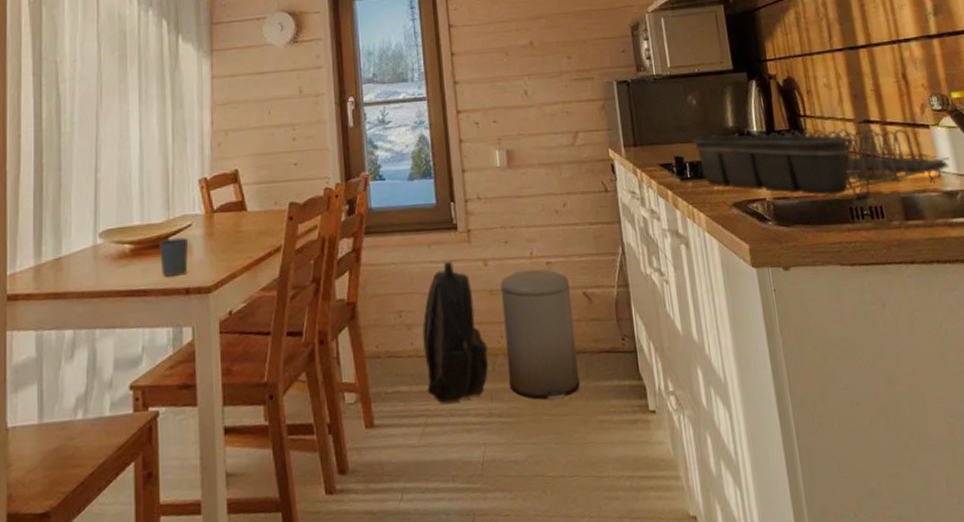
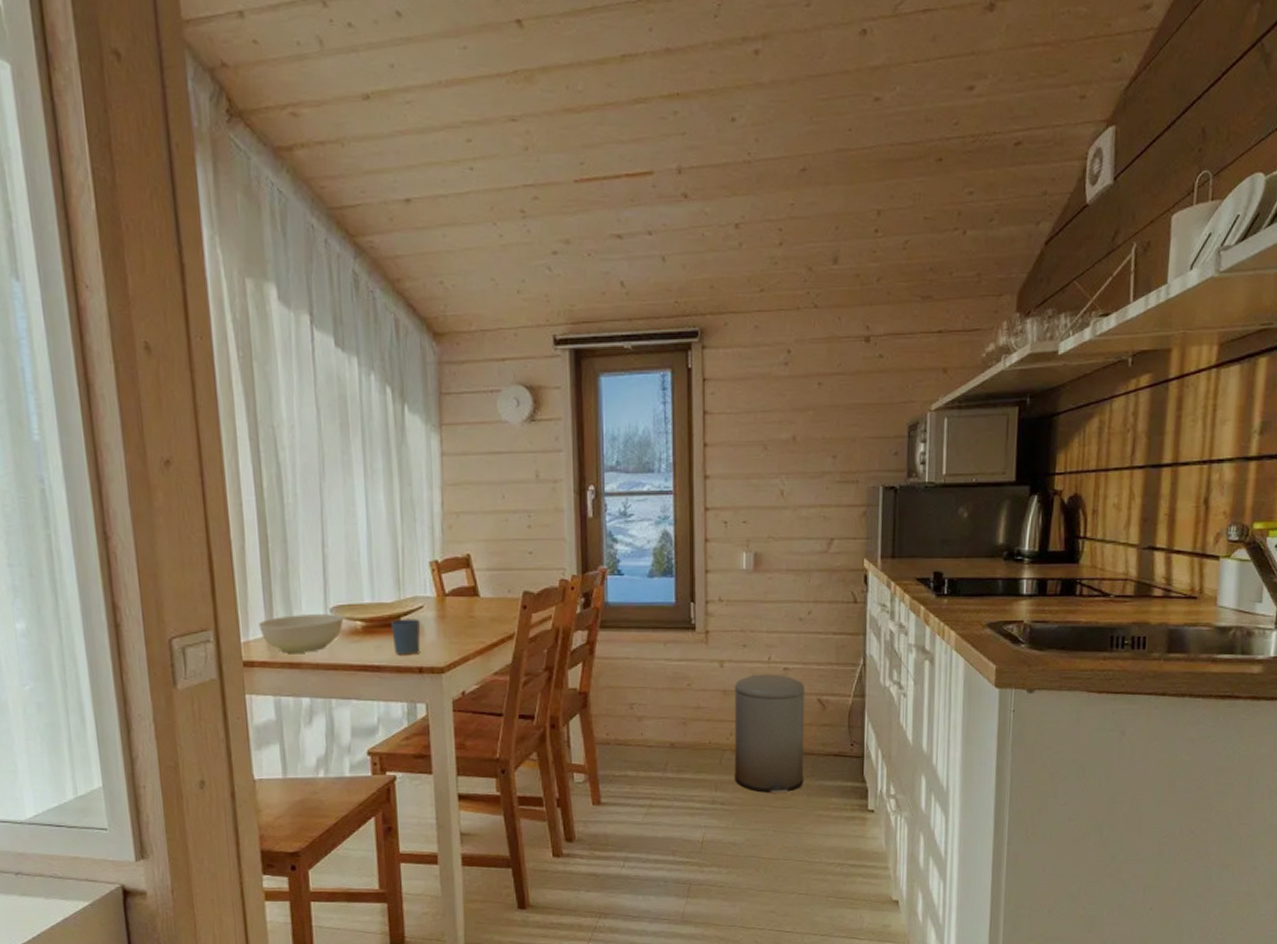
bowl: none [27,238,113,283] -> present [259,614,344,653]
backpack: present [422,261,489,403] -> none [653,659,716,789]
dish rack: present [691,128,950,198] -> none [955,551,1232,627]

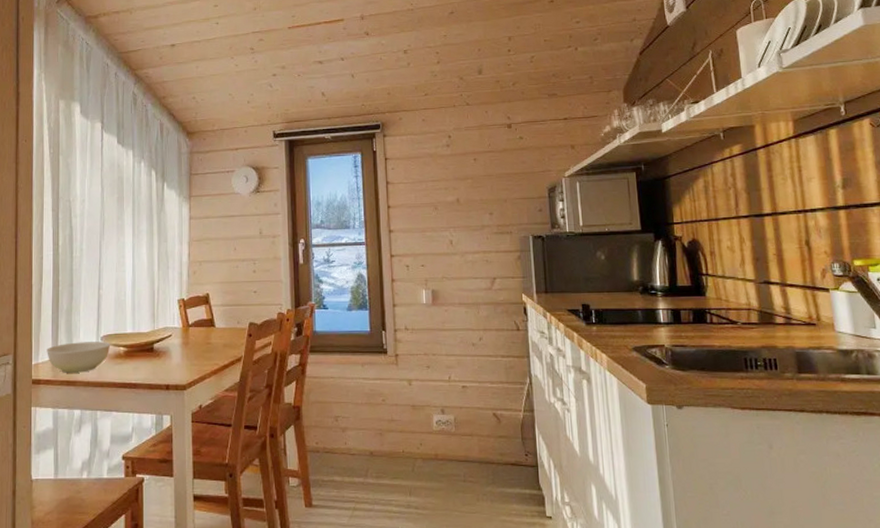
mug: present [391,619,421,655] -> none [147,345,168,375]
pedal bin: present [734,673,806,794] -> none [421,391,487,500]

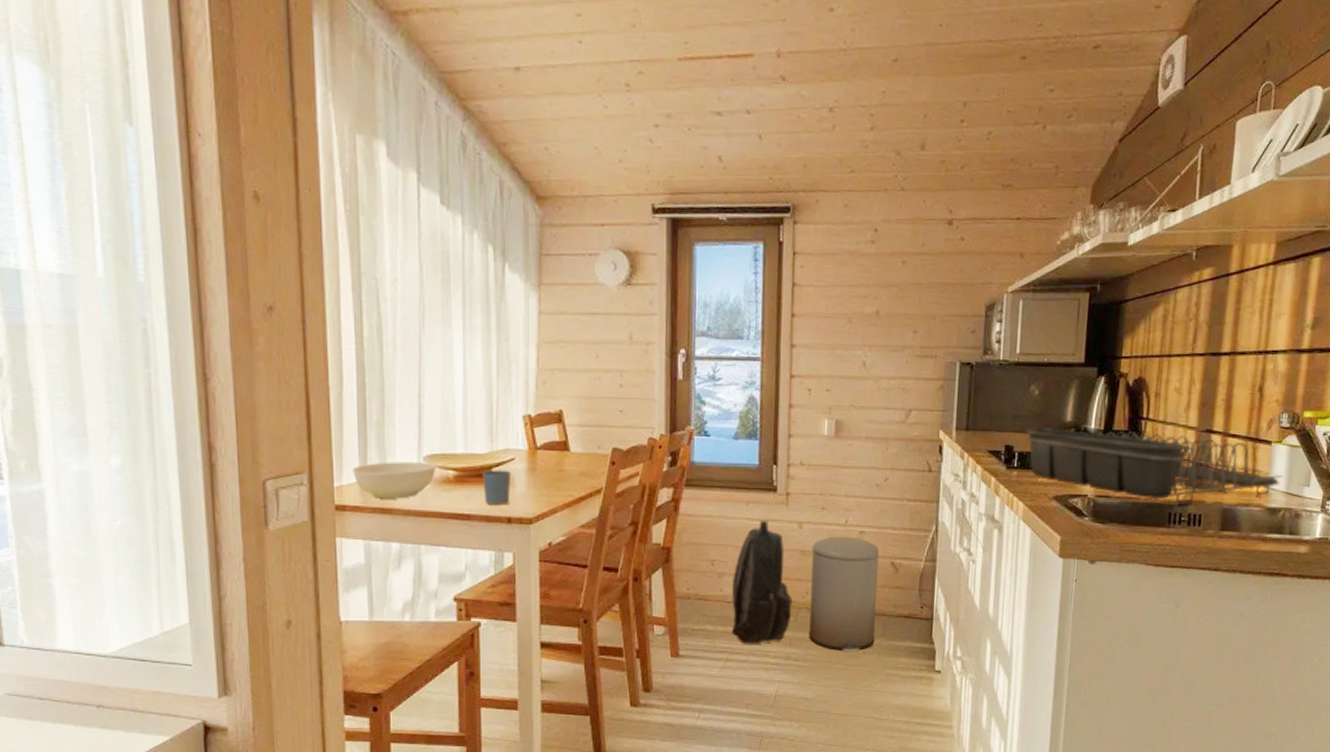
mug: none [147,345,168,375] -> present [483,470,510,505]
backpack: none [354,379,409,493] -> present [731,519,793,644]
pedal bin: none [421,391,487,500] -> present [809,536,880,652]
dish rack: none [598,285,847,350] -> present [1025,427,1283,505]

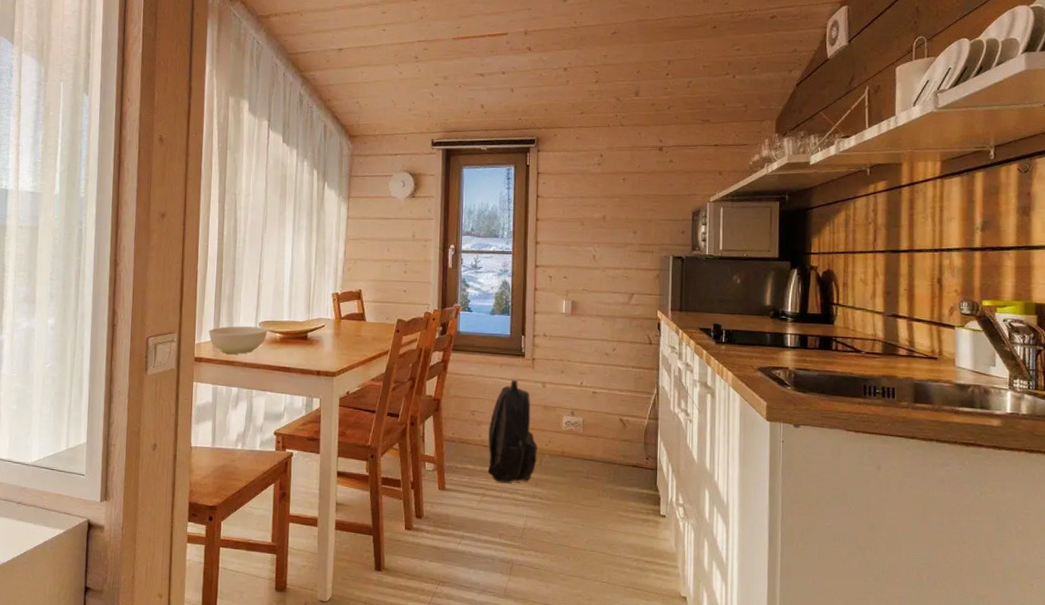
mug: present [483,470,510,505] -> none [300,334,321,361]
pedal bin: present [809,536,880,652] -> none [552,395,610,495]
dish rack: present [1025,427,1283,505] -> none [731,309,968,379]

